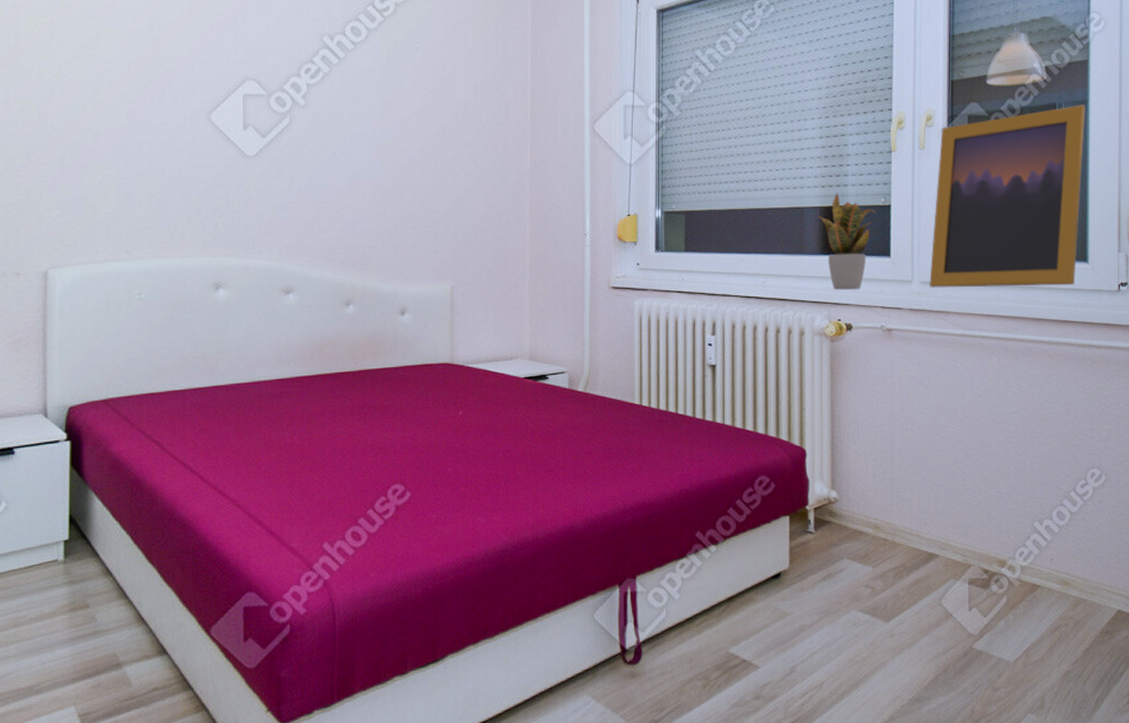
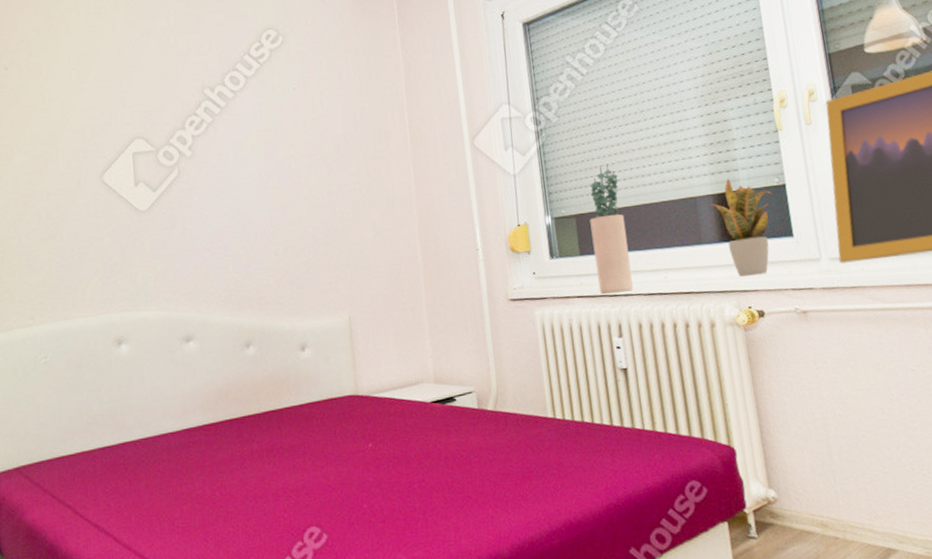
vase: none [698,164,733,293] -> present [590,164,633,295]

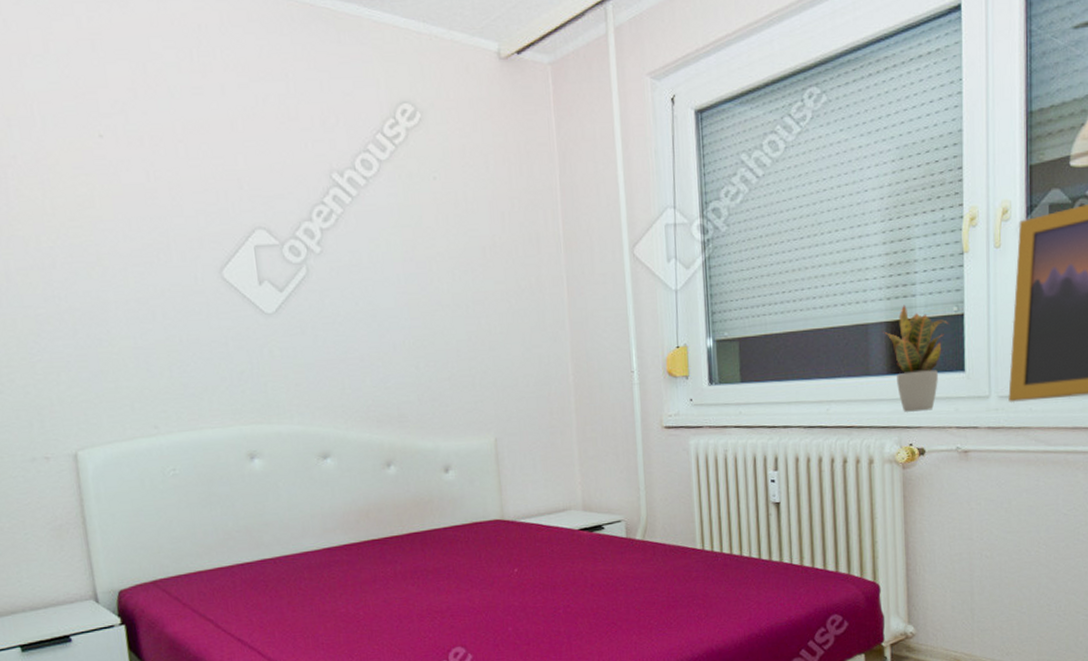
vase: present [590,164,633,295] -> none [753,282,793,426]

